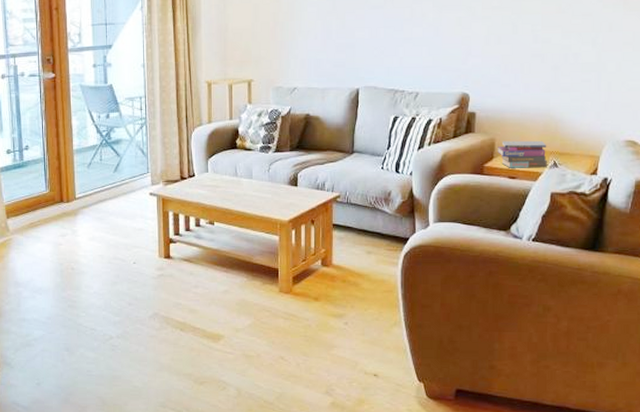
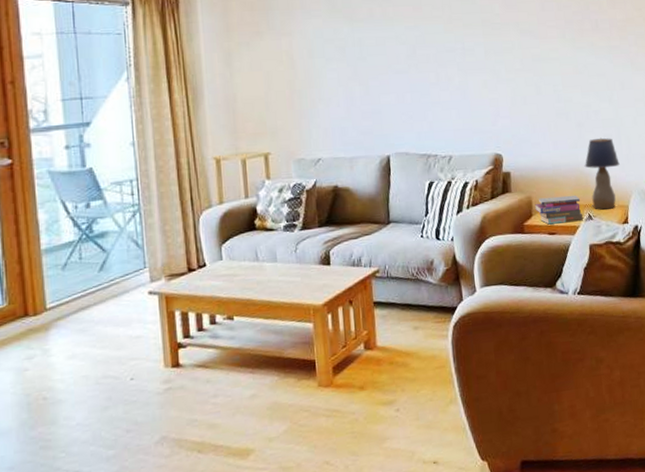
table lamp: none [555,82,596,158] -> present [584,137,620,210]

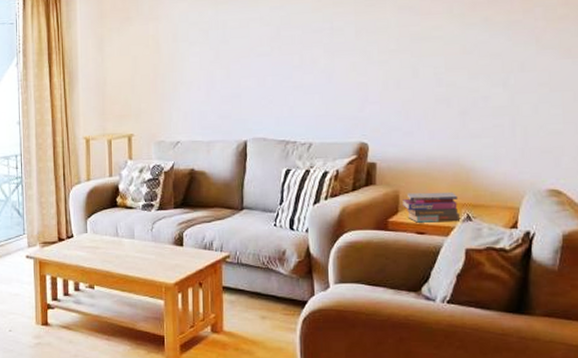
table lamp: present [584,137,620,210] -> none [465,127,512,211]

